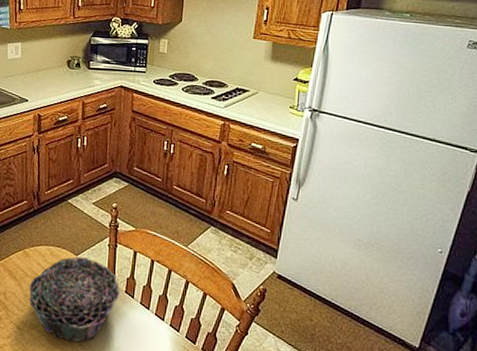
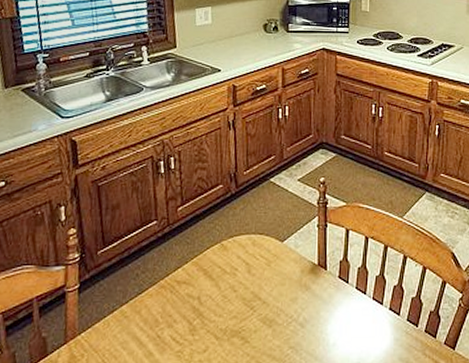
decorative bowl: present [29,257,120,343] -> none [228,243,333,345]

